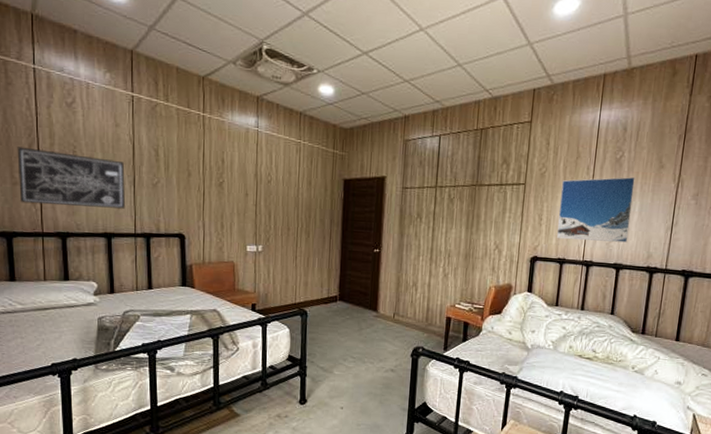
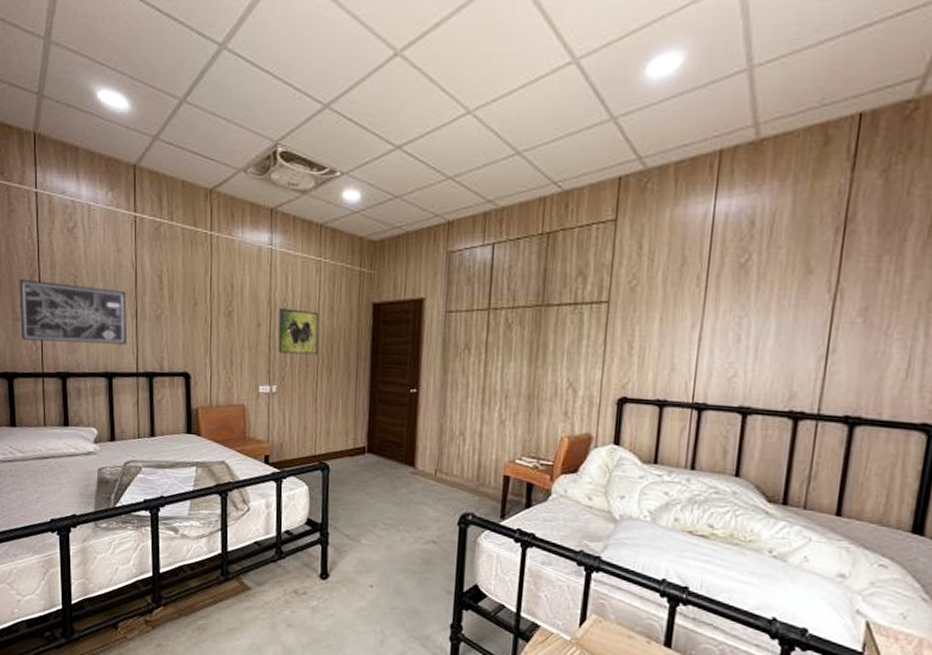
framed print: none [263,181,299,221] -> present [278,308,319,355]
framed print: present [557,177,635,243] -> none [654,288,769,378]

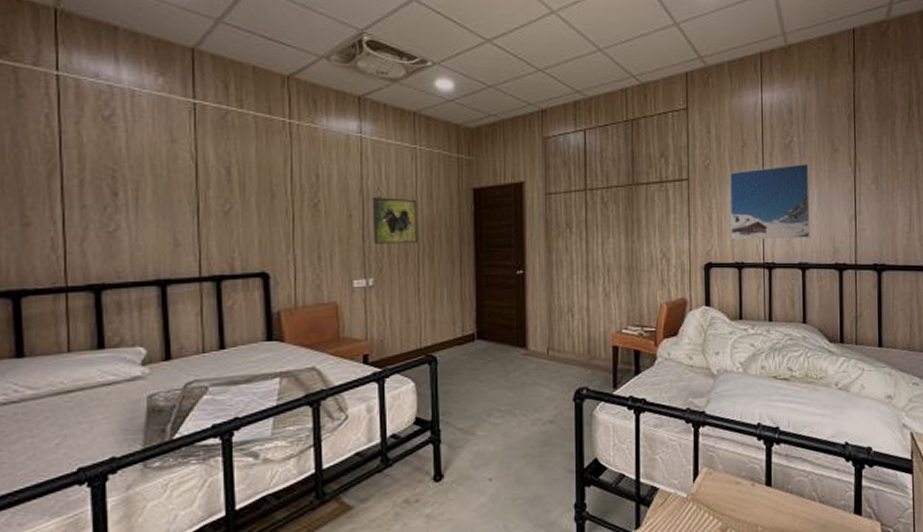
wall art: present [19,279,128,345] -> none [31,176,187,250]
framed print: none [654,288,769,378] -> present [729,164,810,240]

